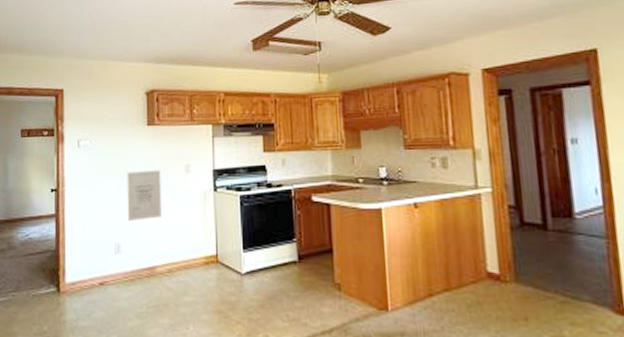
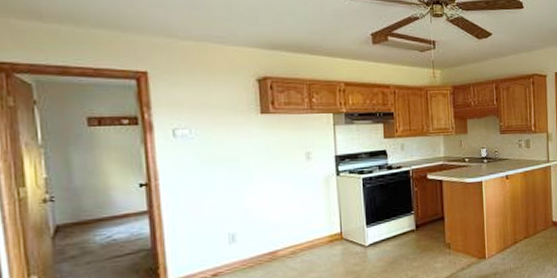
wall art: present [127,169,161,222] -> none [239,157,281,211]

